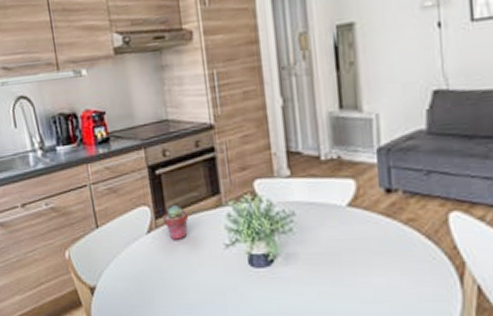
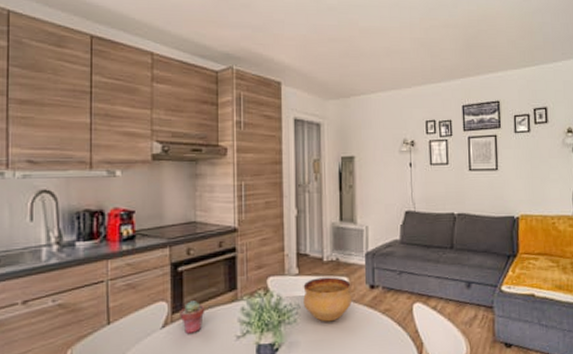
bowl: none [297,179,361,232] -> present [303,277,351,322]

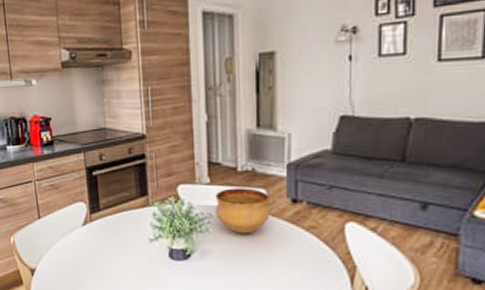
potted succulent: present [180,301,205,335] -> none [97,203,120,234]

